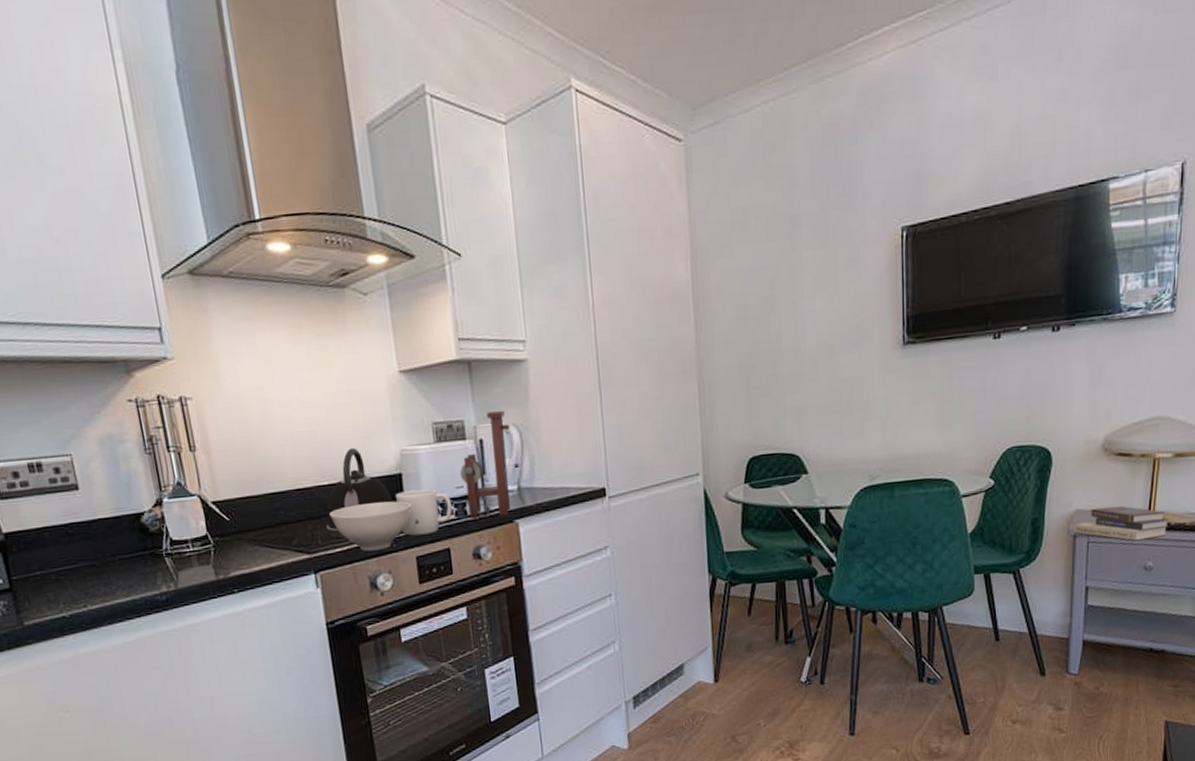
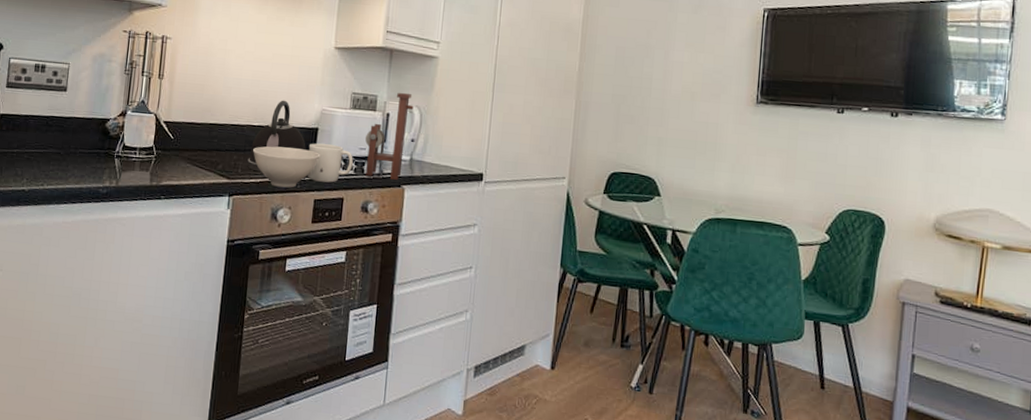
books: present [1072,505,1169,541] -> none [901,281,996,322]

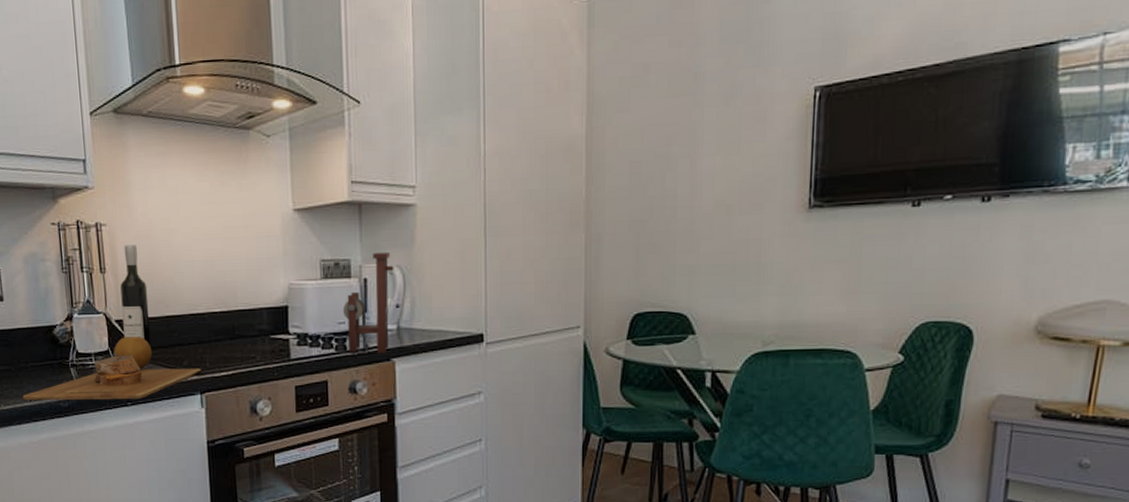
cutting board: none [65,152,233,195] -> present [22,355,202,400]
fruit: none [156,137,192,167] -> present [113,336,152,369]
bottle: none [169,58,198,149] -> present [120,245,152,347]
kettle: present [247,100,306,172] -> none [214,279,277,363]
bowl: present [253,146,321,188] -> none [219,331,295,377]
mug: present [307,143,353,183] -> none [280,322,333,366]

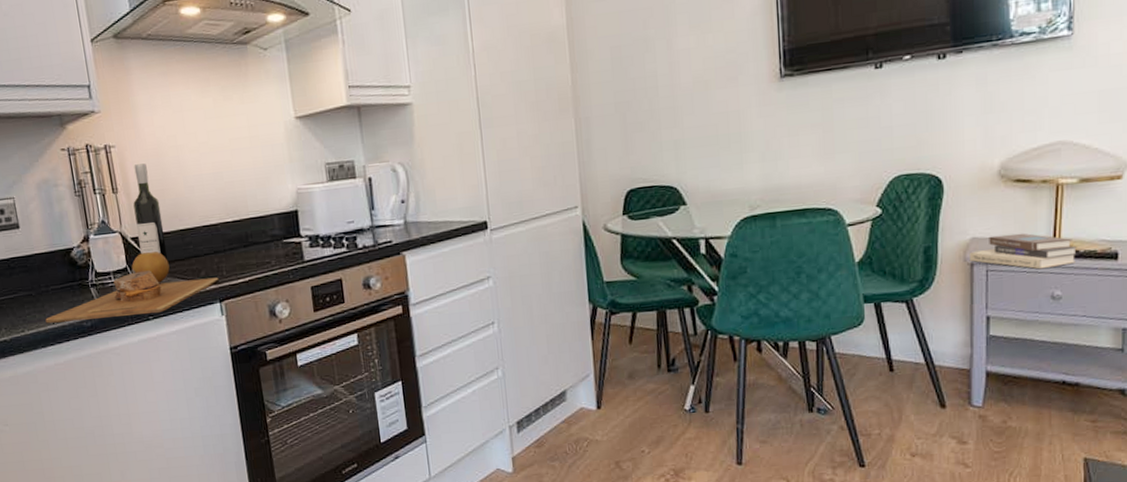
paper towel holder: present [342,252,394,355] -> none [350,151,398,251]
books: none [993,394,1112,435] -> present [968,233,1077,270]

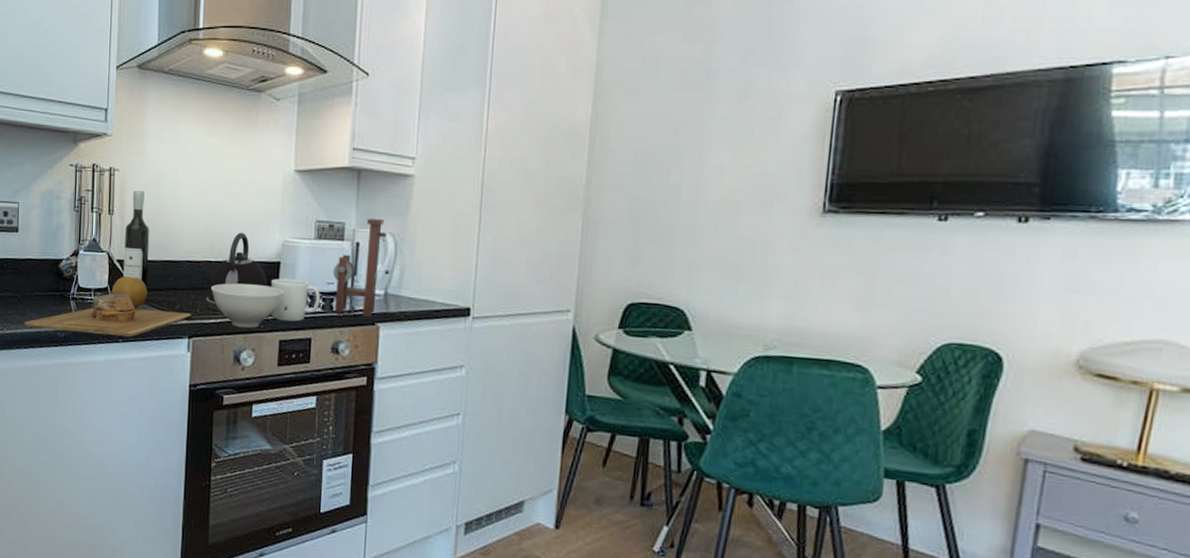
kettle: none [230,187,290,271] -> present [206,232,268,312]
bowl: none [233,235,307,282] -> present [211,283,284,328]
mug: none [291,224,344,268] -> present [270,278,320,322]
paper towel holder: none [350,151,398,251] -> present [332,218,387,319]
books: present [968,233,1077,270] -> none [1023,432,1167,485]

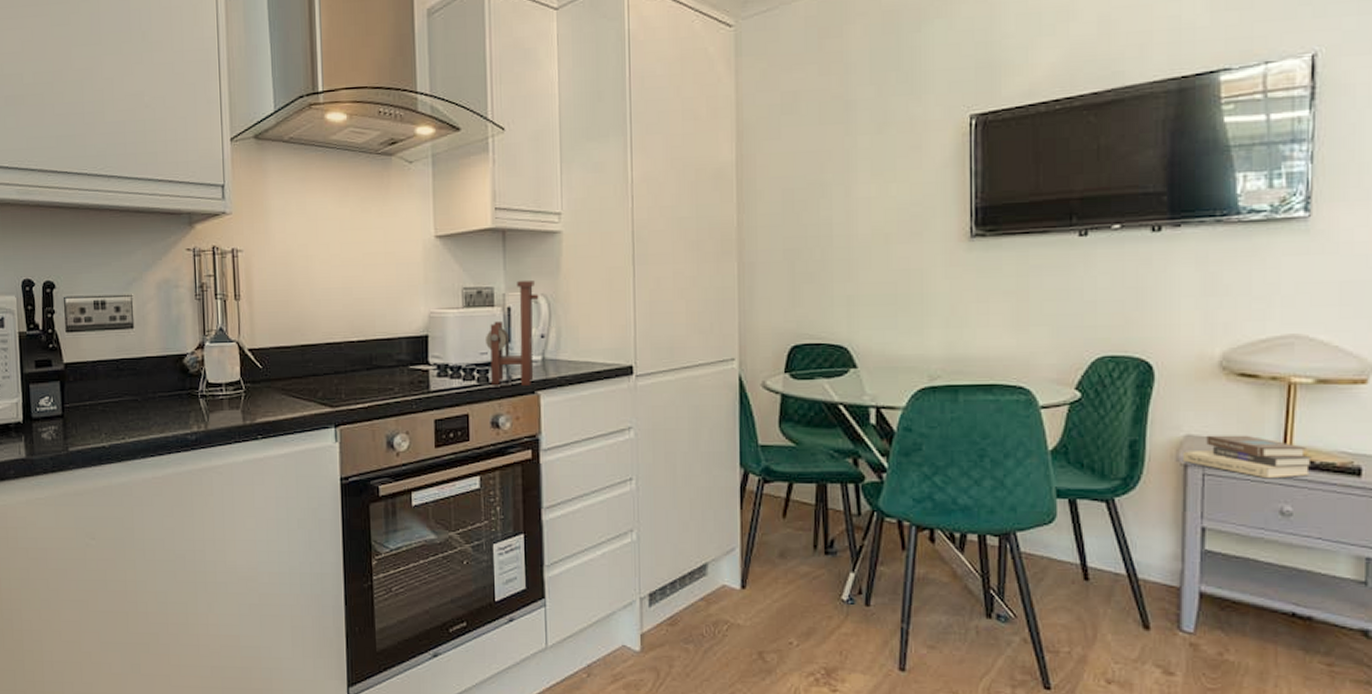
cutting board: present [24,293,192,338] -> none [148,385,337,433]
fruit: present [111,276,148,309] -> none [245,366,285,400]
bottle: present [123,191,150,288] -> none [255,271,285,377]
kettle: present [206,232,268,312] -> none [351,307,417,395]
bowl: present [211,283,284,328] -> none [355,362,435,410]
mug: present [270,278,320,322] -> none [419,353,474,398]
books: none [1023,432,1167,485] -> present [1182,435,1312,479]

